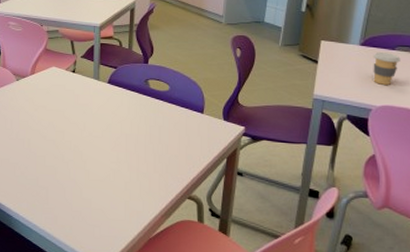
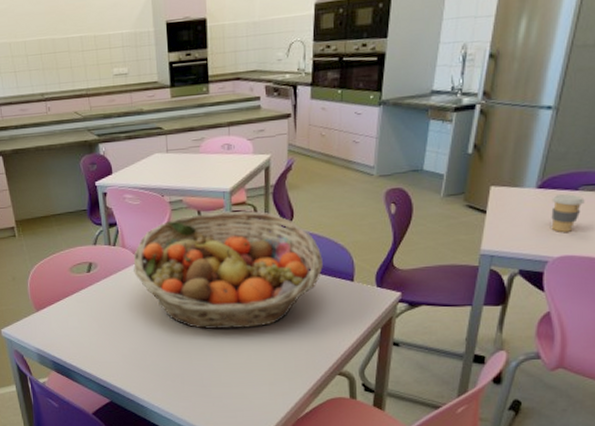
fruit basket: none [11,43,177,149] -> present [133,211,323,330]

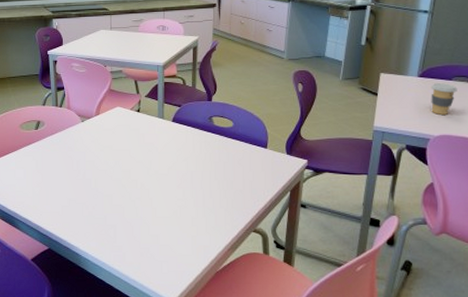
fruit basket: present [133,211,323,330] -> none [77,82,241,186]

